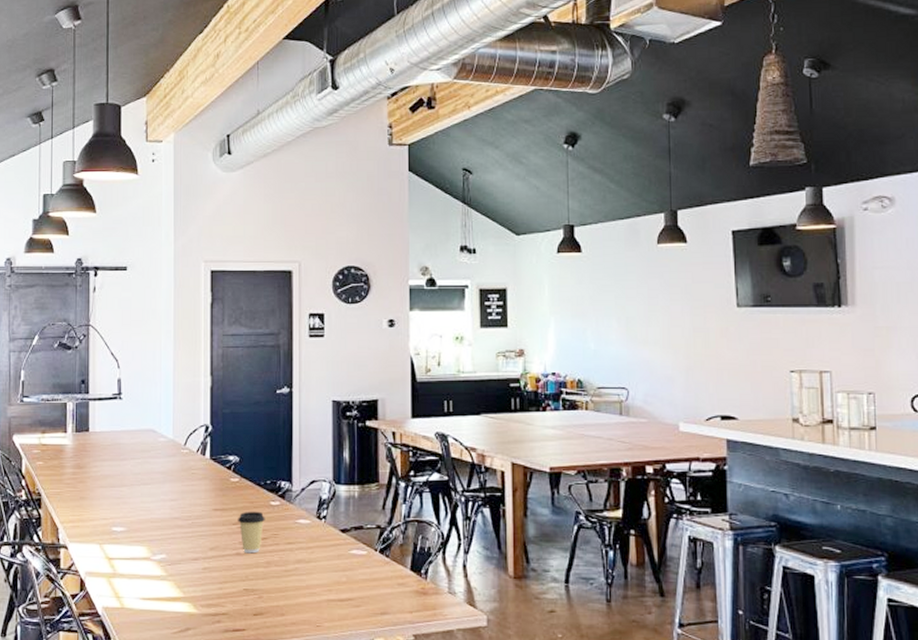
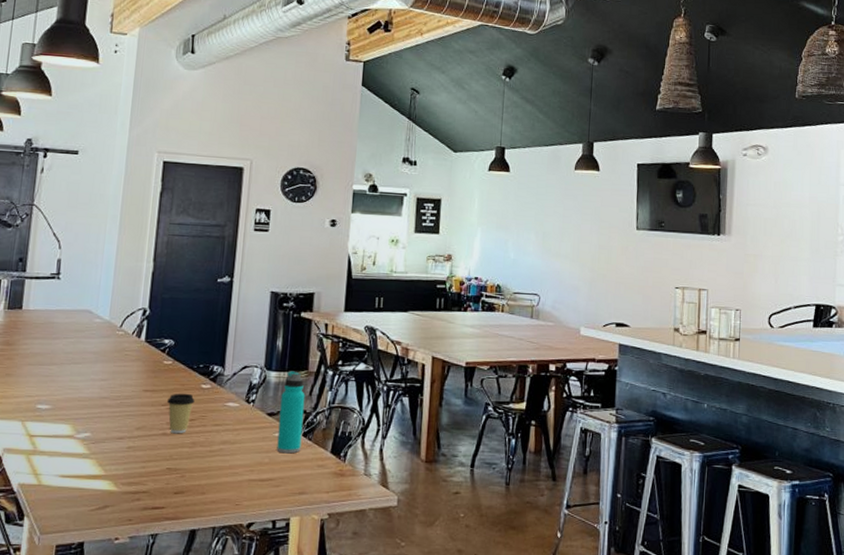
water bottle: none [353,484,379,572] -> present [277,371,305,454]

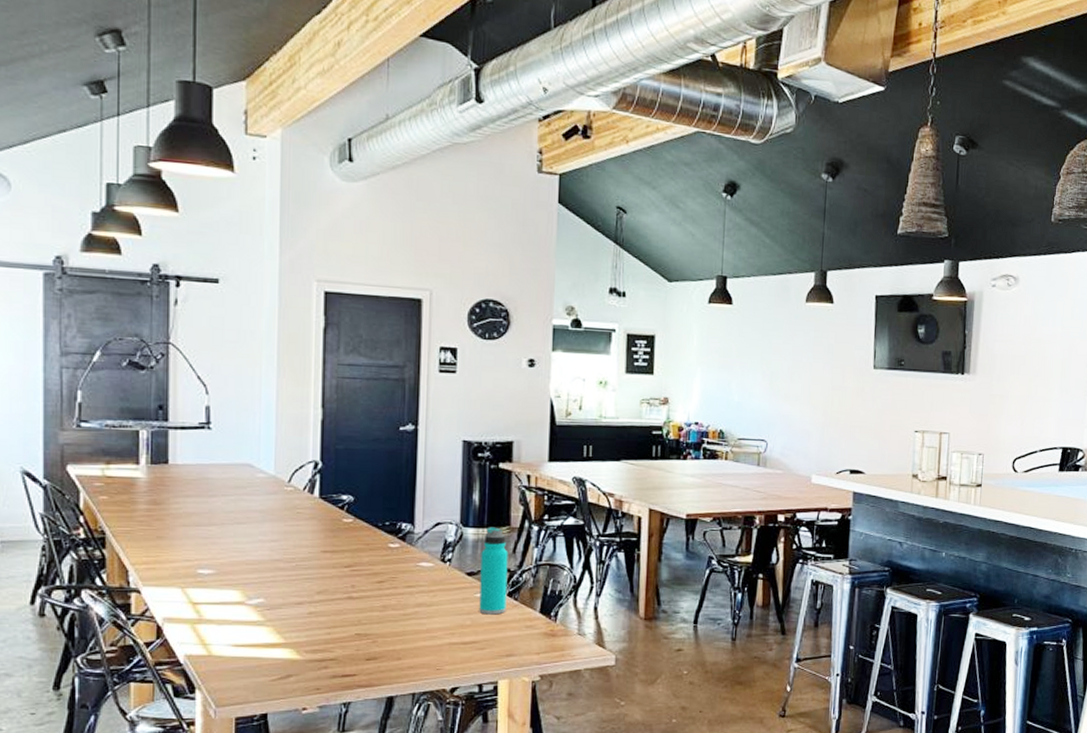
coffee cup: present [167,393,195,434] -> none [351,553,382,597]

